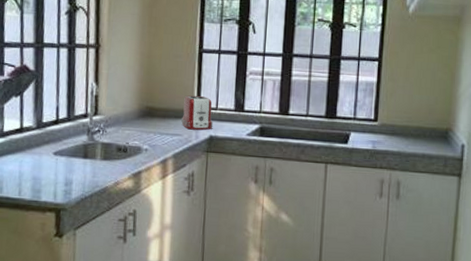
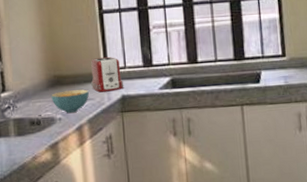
cereal bowl: none [140,123,178,145] -> present [50,89,89,113]

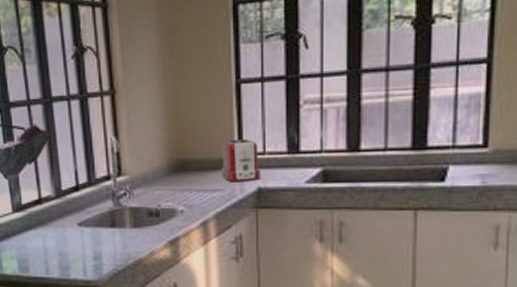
cereal bowl: present [50,89,89,113] -> none [172,178,217,204]

